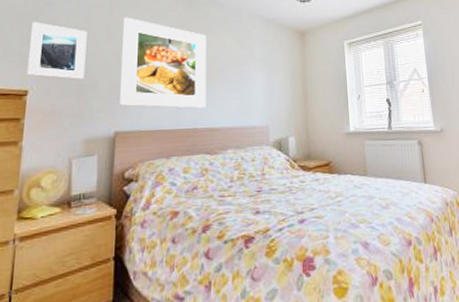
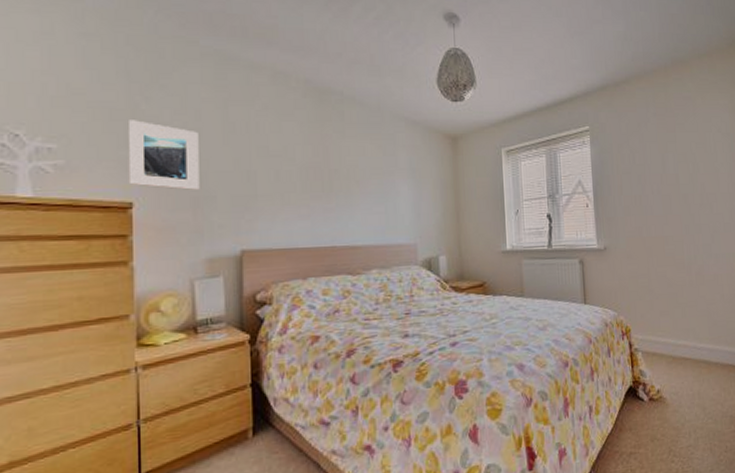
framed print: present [119,17,206,108] -> none [241,116,345,224]

